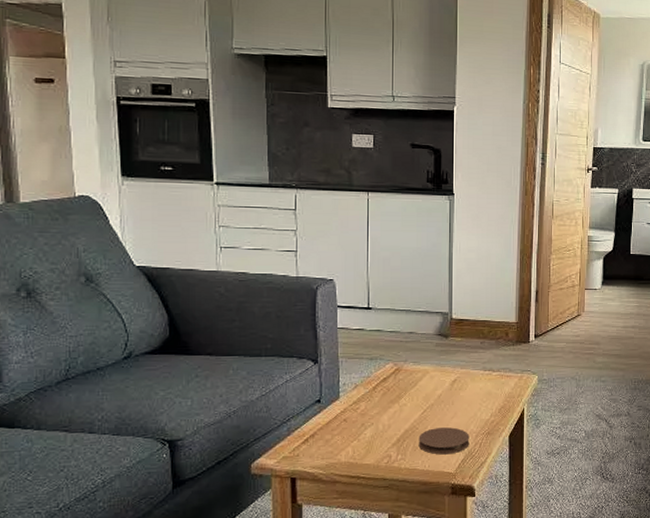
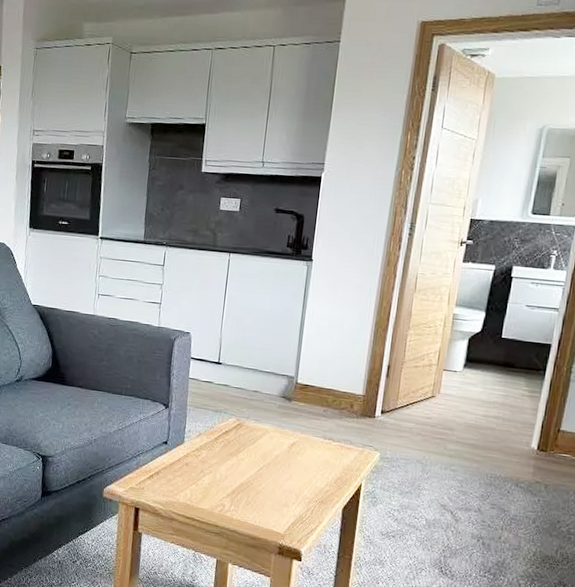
coaster: present [418,427,470,455] -> none [251,486,303,515]

